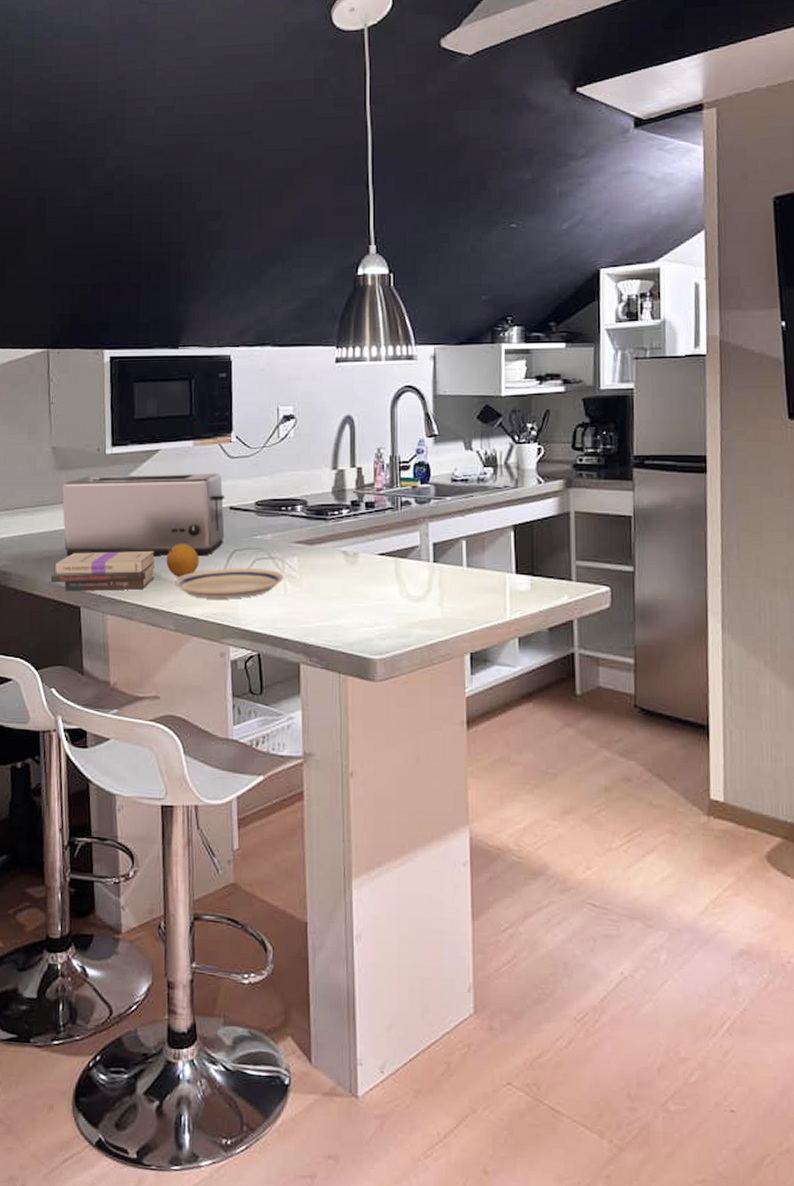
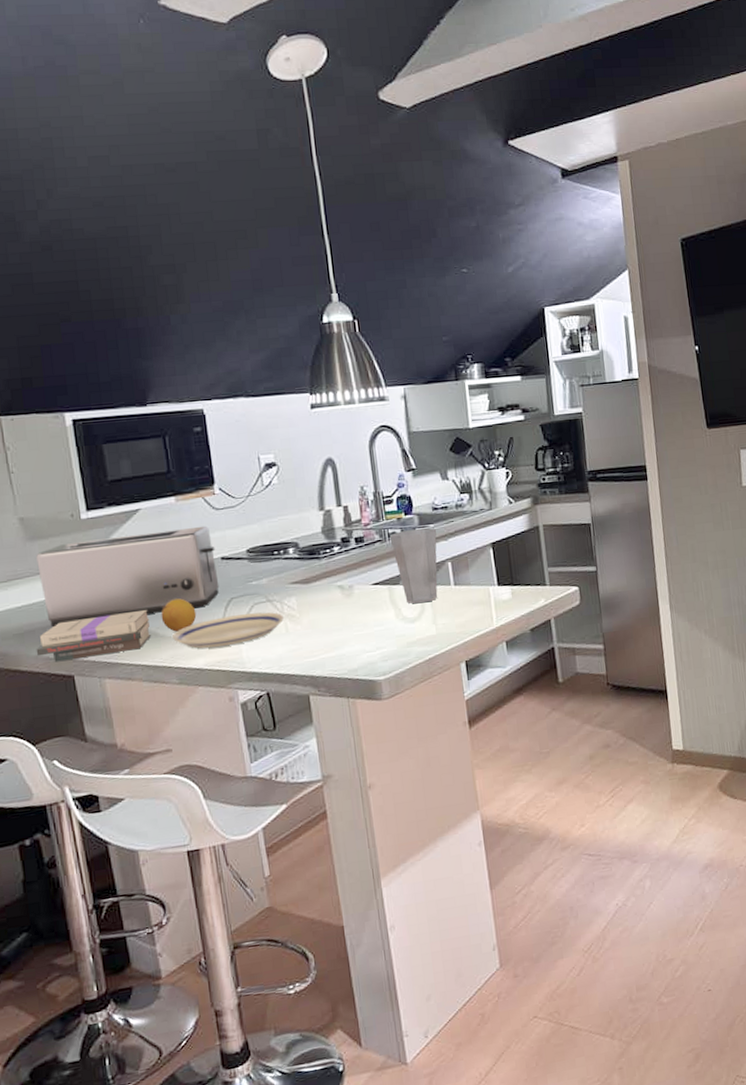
cup: none [402,500,453,582] -> present [389,528,438,604]

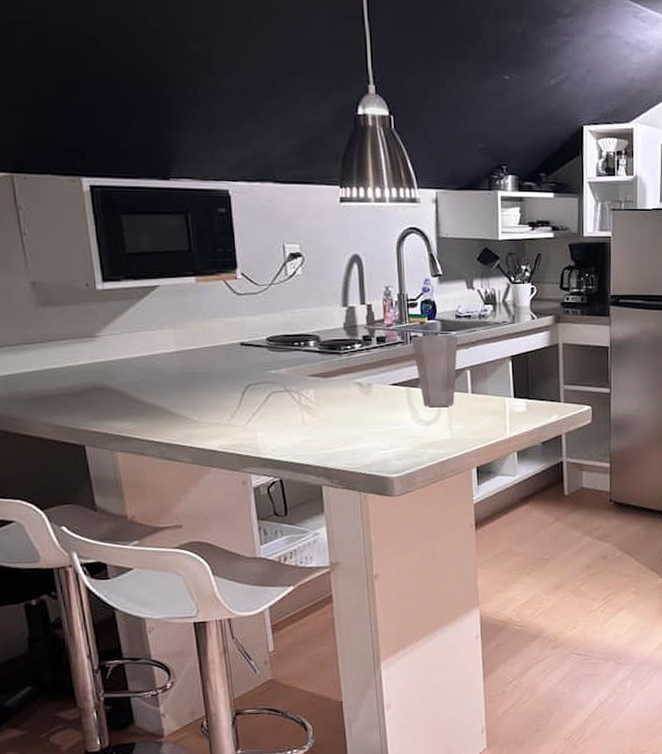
toaster: present [36,526,220,628] -> none [48,309,237,396]
books: present [36,609,151,662] -> none [46,387,165,431]
fruit: present [161,598,197,632] -> none [176,380,213,412]
plate: present [173,612,284,649] -> none [187,401,300,432]

